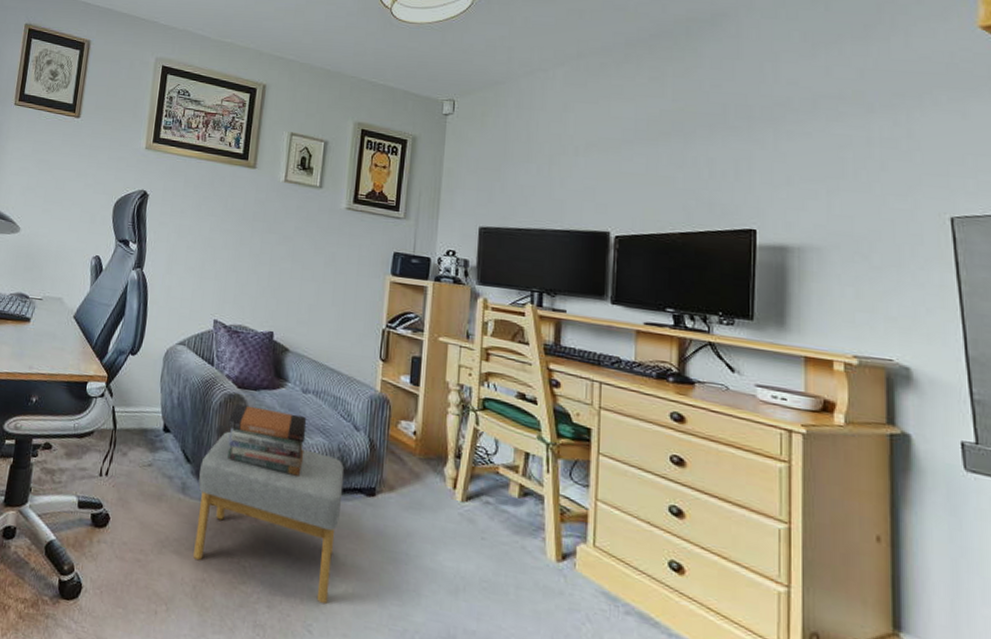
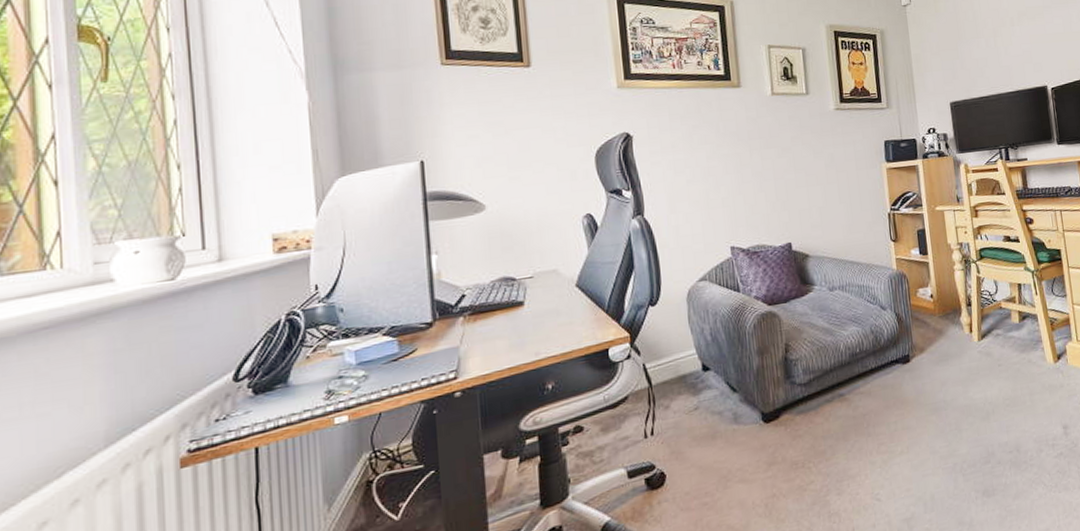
footstool: present [193,431,345,605] -> none [747,340,889,480]
book stack: present [228,404,307,476] -> none [766,312,843,376]

